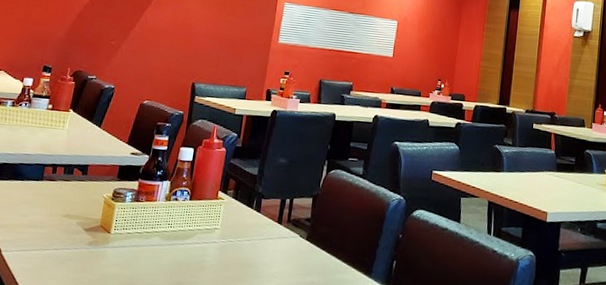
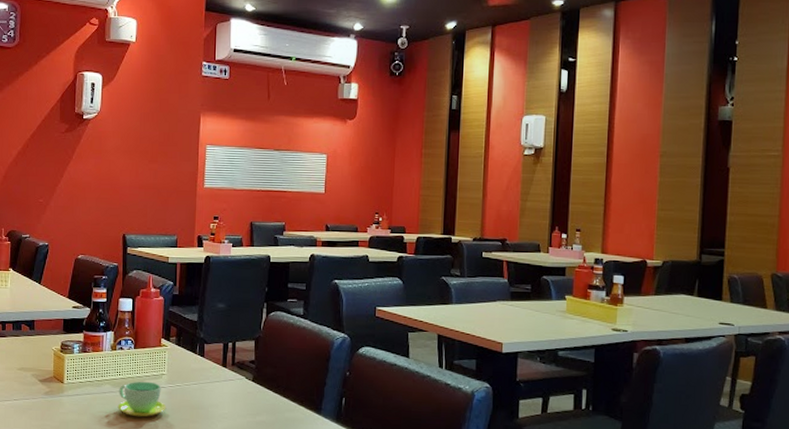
cup: none [164,234,216,274] -> present [117,381,166,417]

